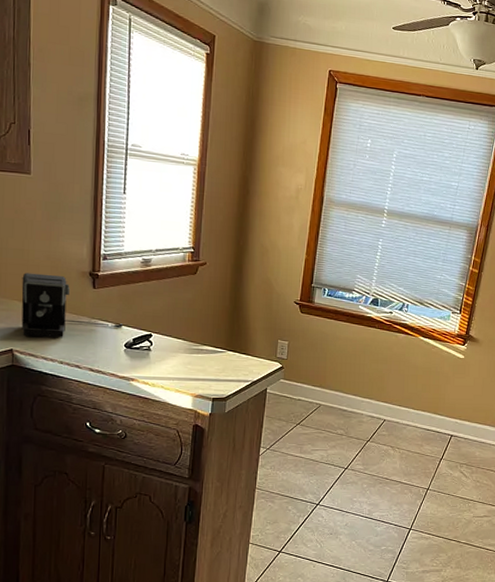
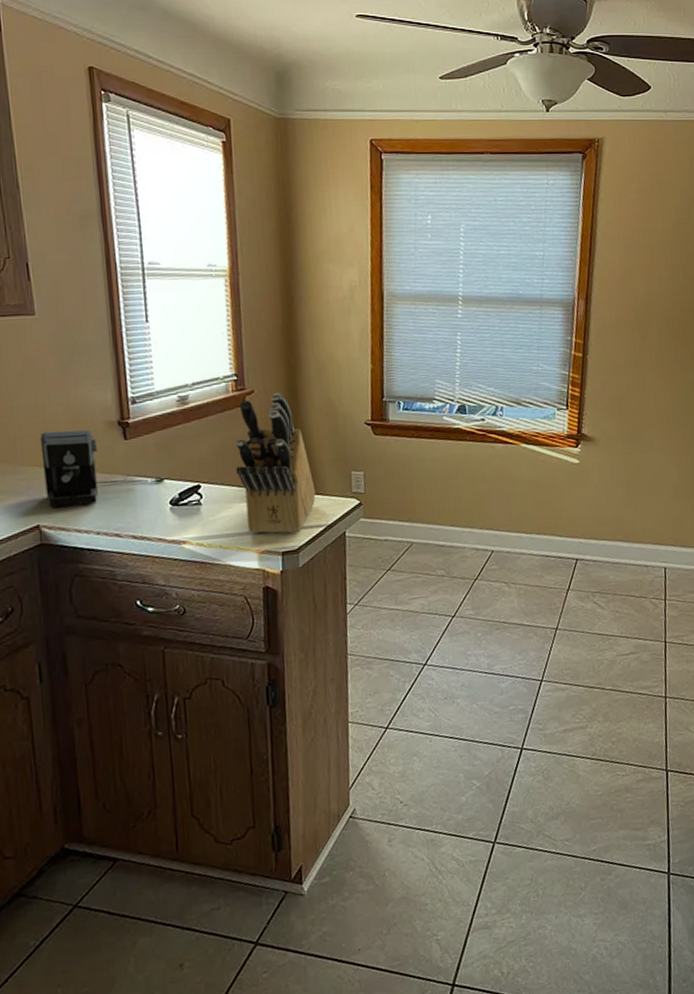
knife block: none [183,267,247,384] -> present [235,392,316,534]

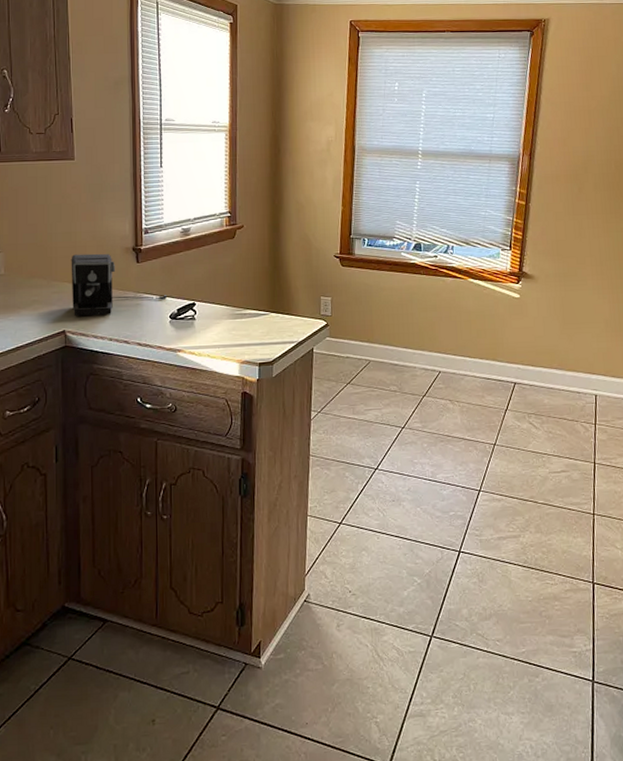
knife block: present [235,392,316,534] -> none [225,227,290,347]

